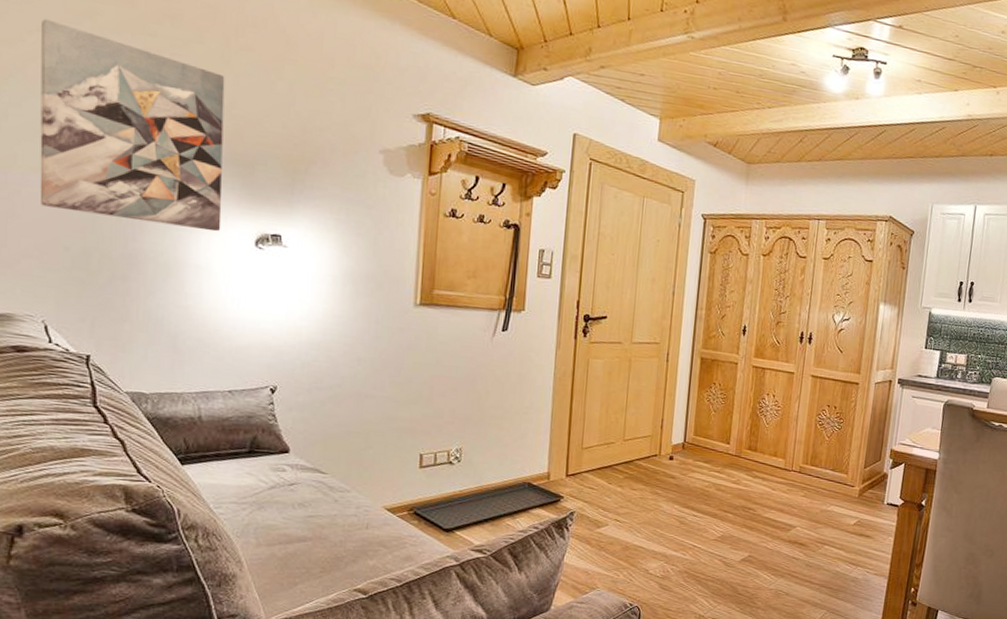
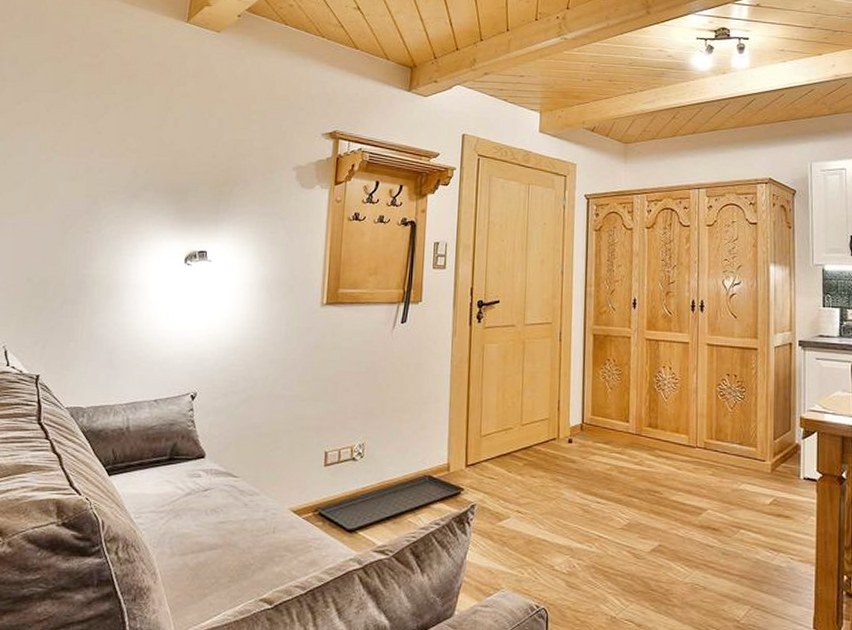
wall art: present [39,18,225,232] -> none [12,91,168,253]

